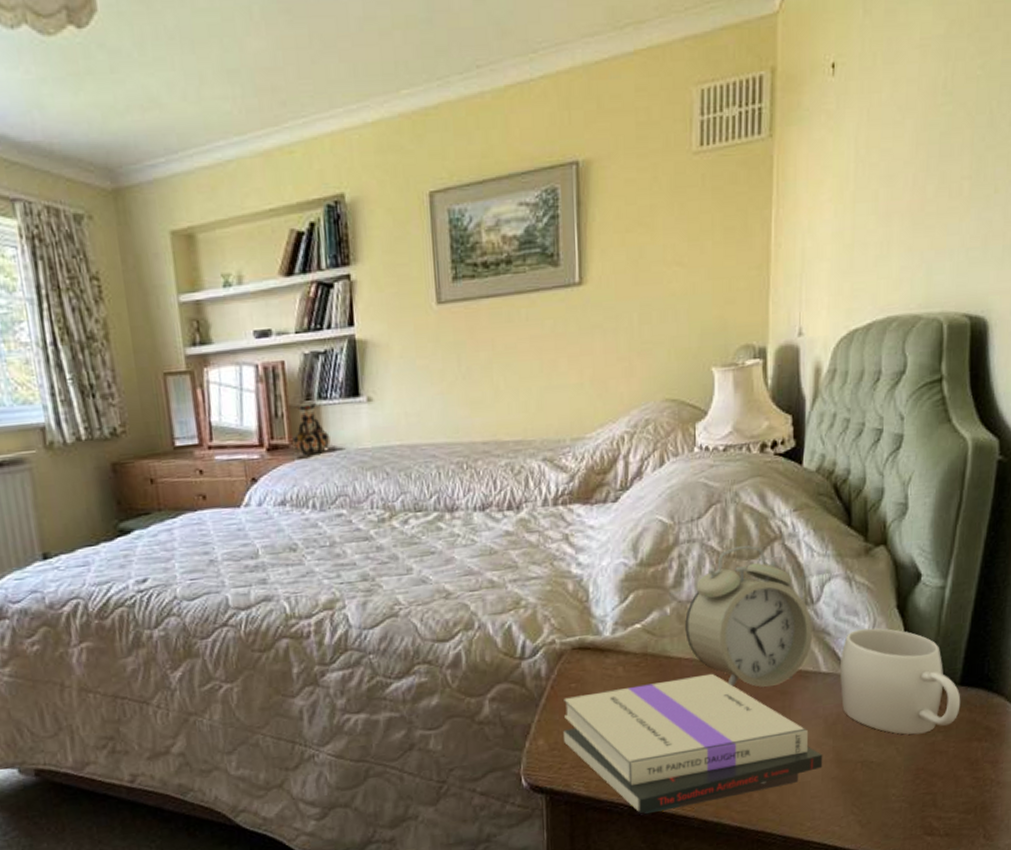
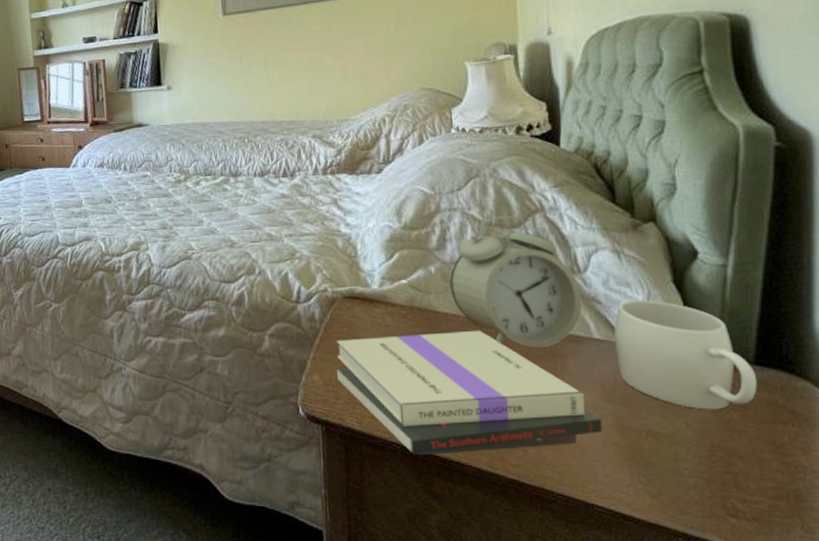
decorative vase: present [292,401,331,455] -> none [110,89,139,129]

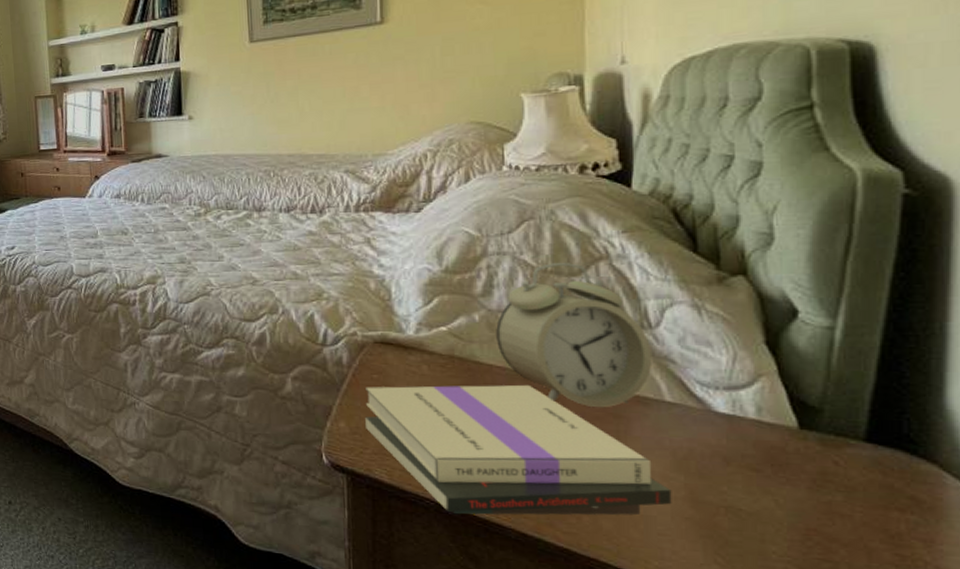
mug: present [613,300,758,410] -> none [689,362,868,489]

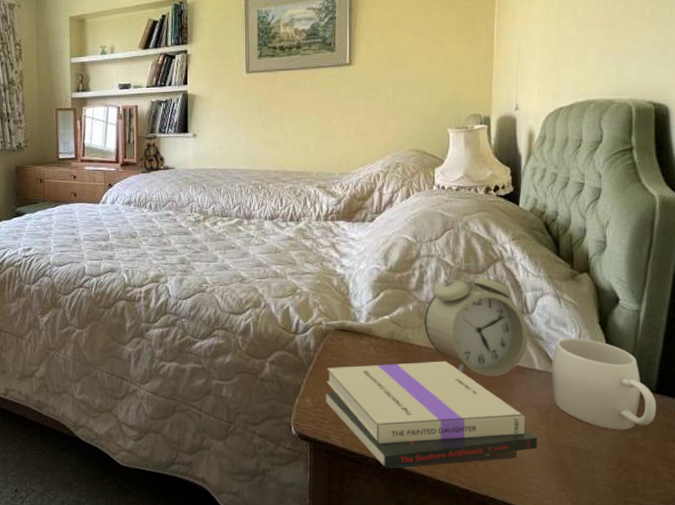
decorative vase: none [128,119,158,160] -> present [139,134,165,171]
mug: none [689,362,868,489] -> present [551,338,657,430]

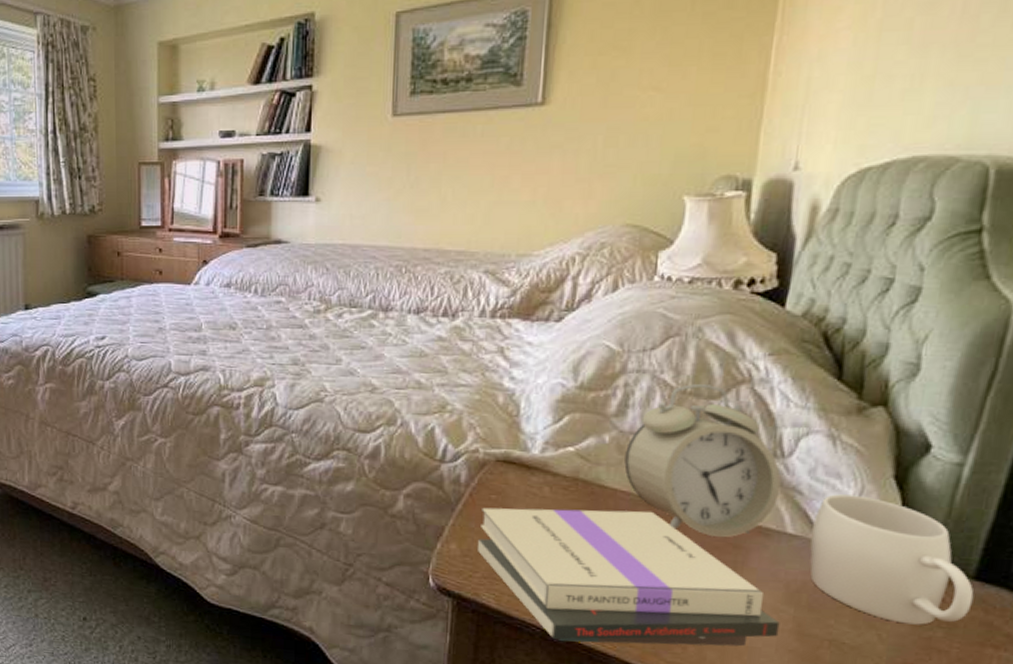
decorative vase: present [139,134,165,171] -> none [243,197,277,245]

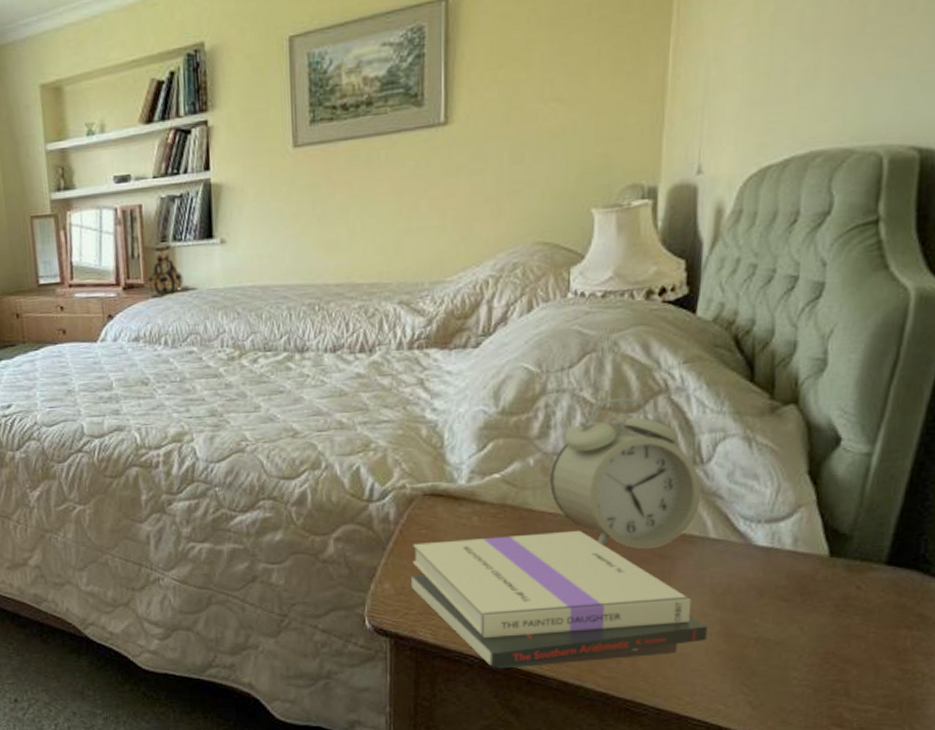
decorative vase: none [243,197,277,245] -> present [147,243,184,294]
mug: present [810,494,974,625] -> none [732,494,887,615]

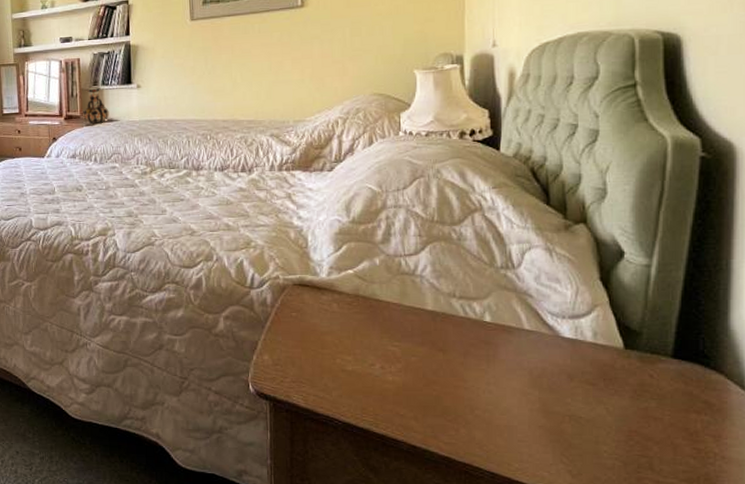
books: present [412,530,708,669] -> none [286,318,529,432]
alarm clock: present [550,398,702,549] -> none [393,214,515,335]

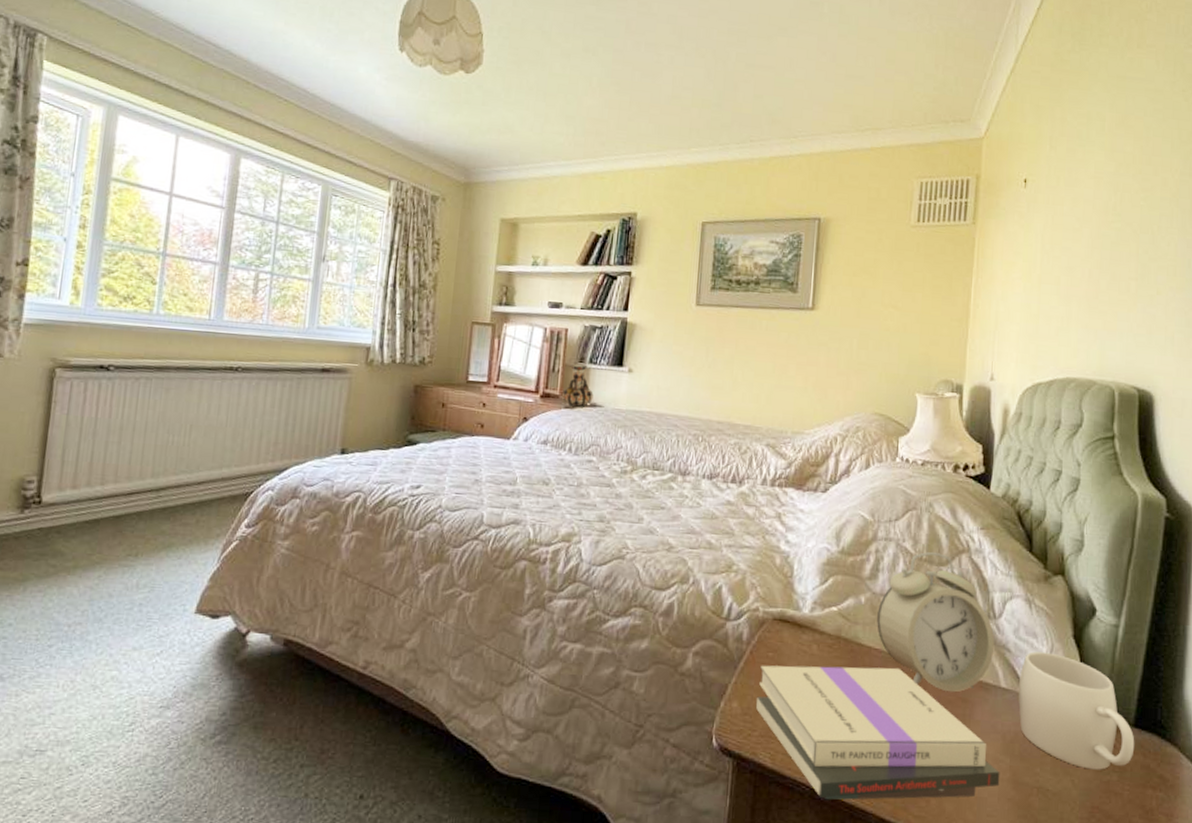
books: none [286,318,529,432] -> present [756,665,1000,801]
alarm clock: none [393,214,515,335] -> present [877,552,995,692]
mug: none [543,295,675,398] -> present [1018,651,1135,770]

